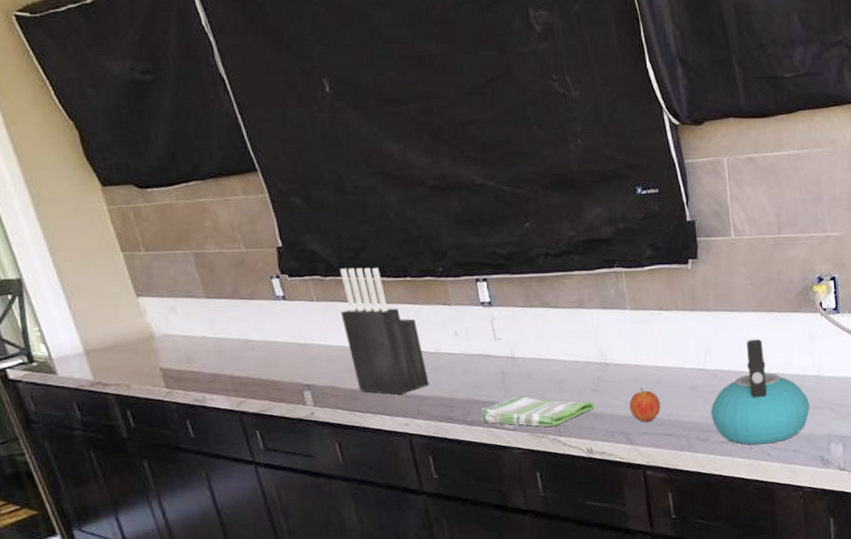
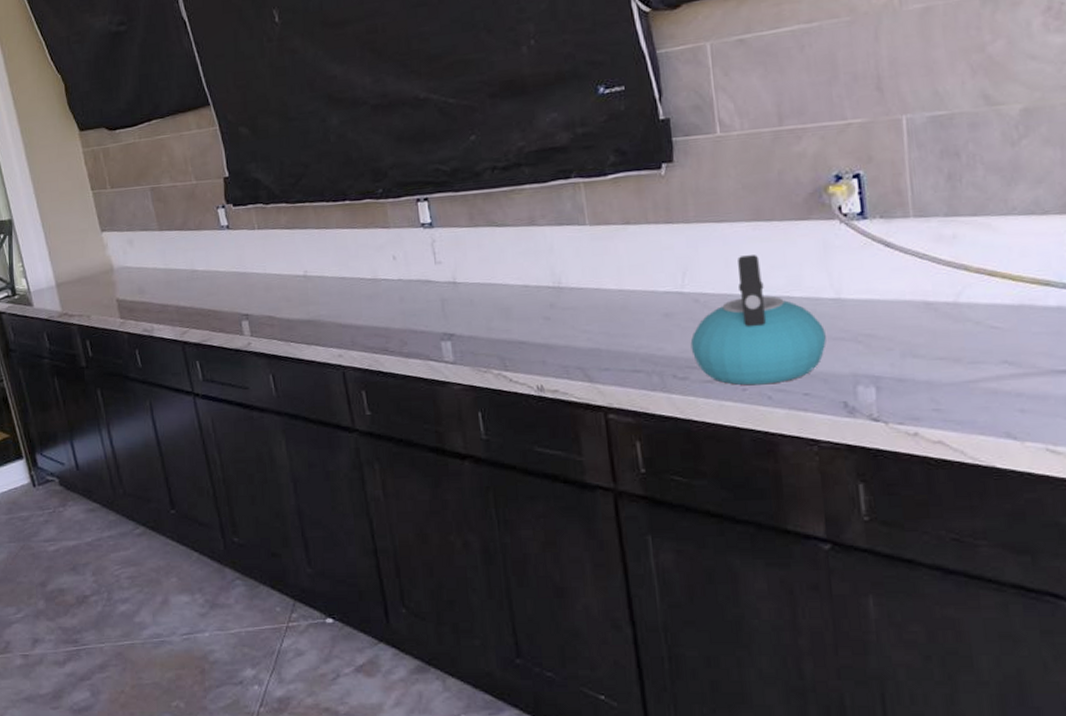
knife block: present [340,267,429,395] -> none [280,192,365,324]
dish towel: present [480,395,595,427] -> none [417,324,546,361]
fruit: present [629,387,661,423] -> none [588,314,627,357]

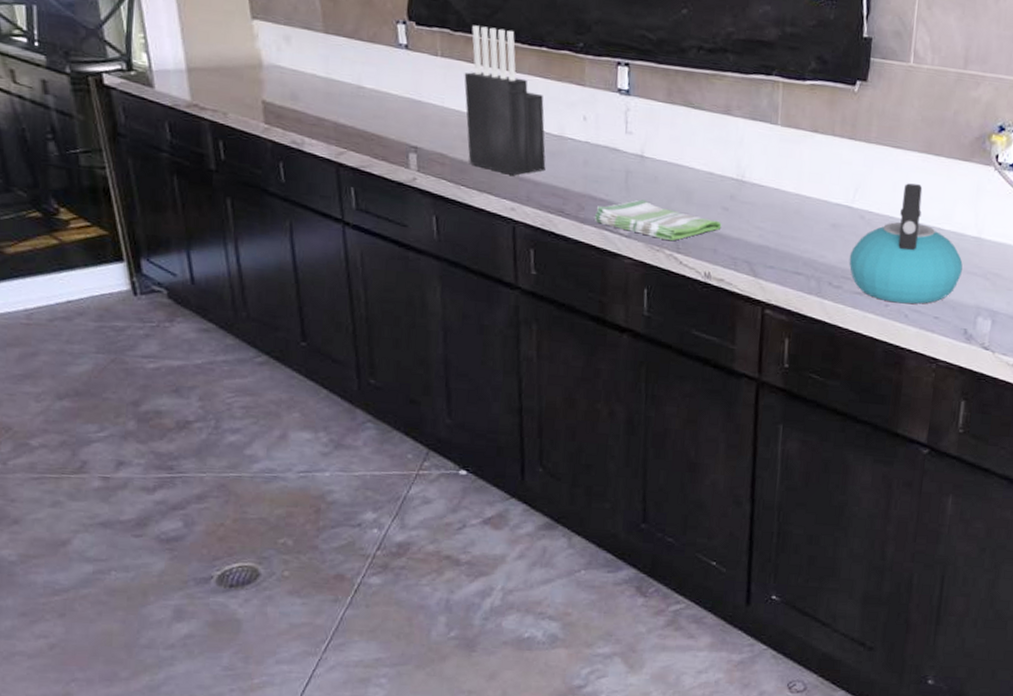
knife block: none [280,192,365,324] -> present [464,25,546,175]
dish towel: none [417,324,546,361] -> present [594,199,722,241]

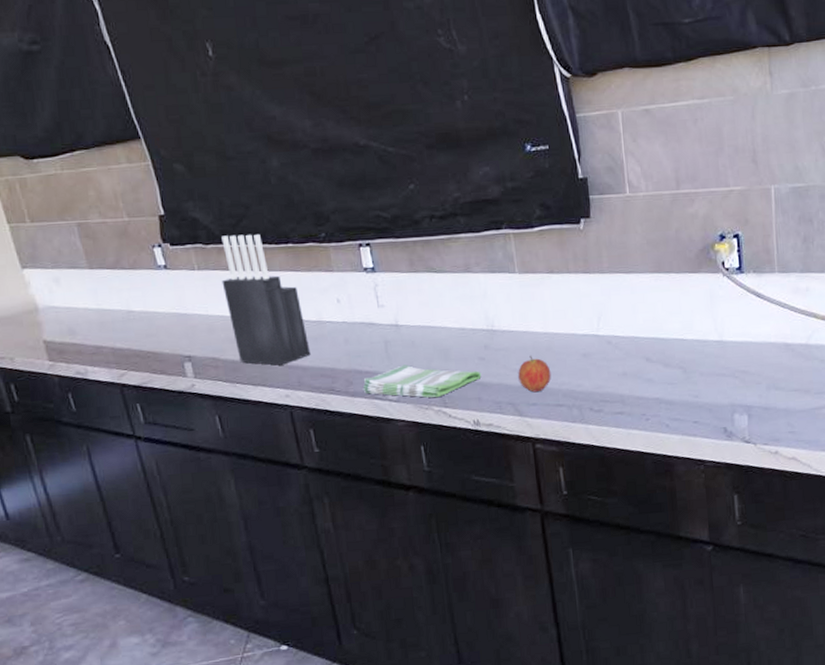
fruit: none [760,214,796,255] -> present [518,355,551,393]
kettle: present [849,183,963,304] -> none [604,302,711,416]

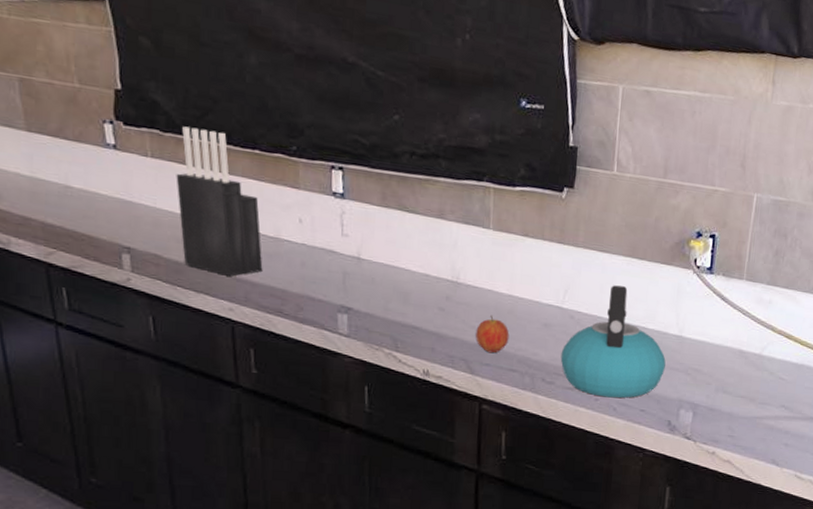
dish towel: present [362,364,482,398] -> none [313,300,439,341]
kettle: none [604,302,711,416] -> present [560,285,666,398]

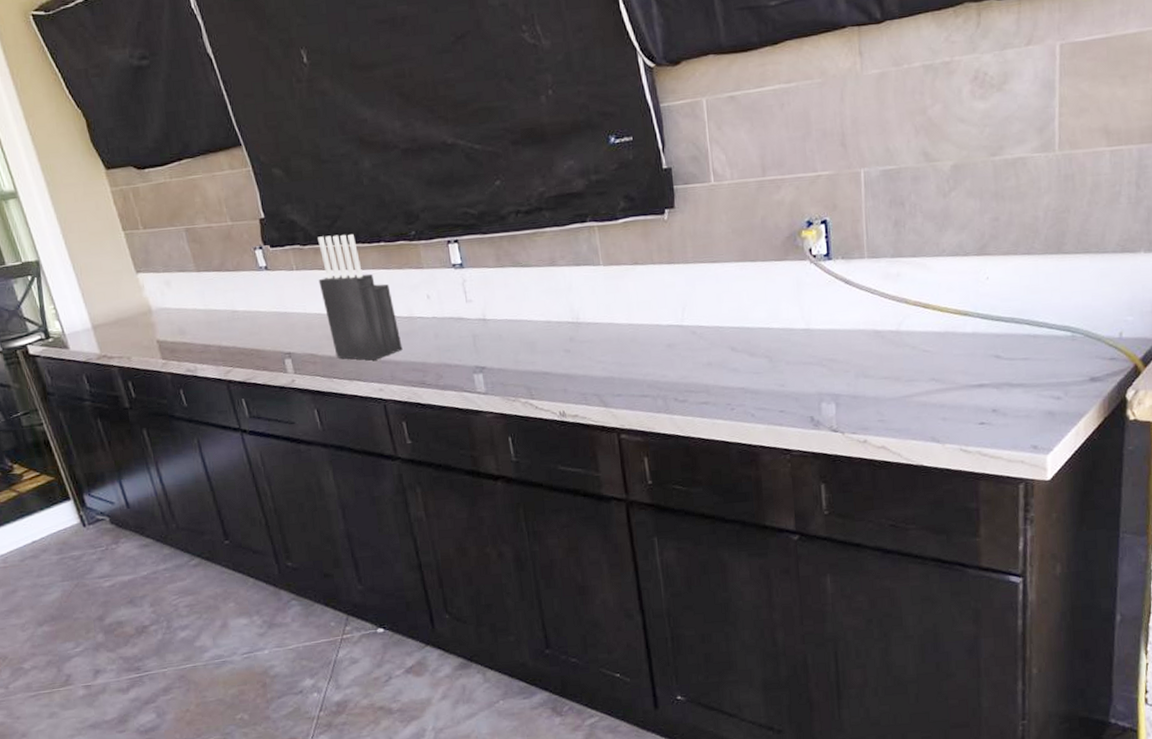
fruit: present [475,315,509,353] -> none [603,346,636,384]
kettle: present [560,285,666,398] -> none [689,291,798,406]

